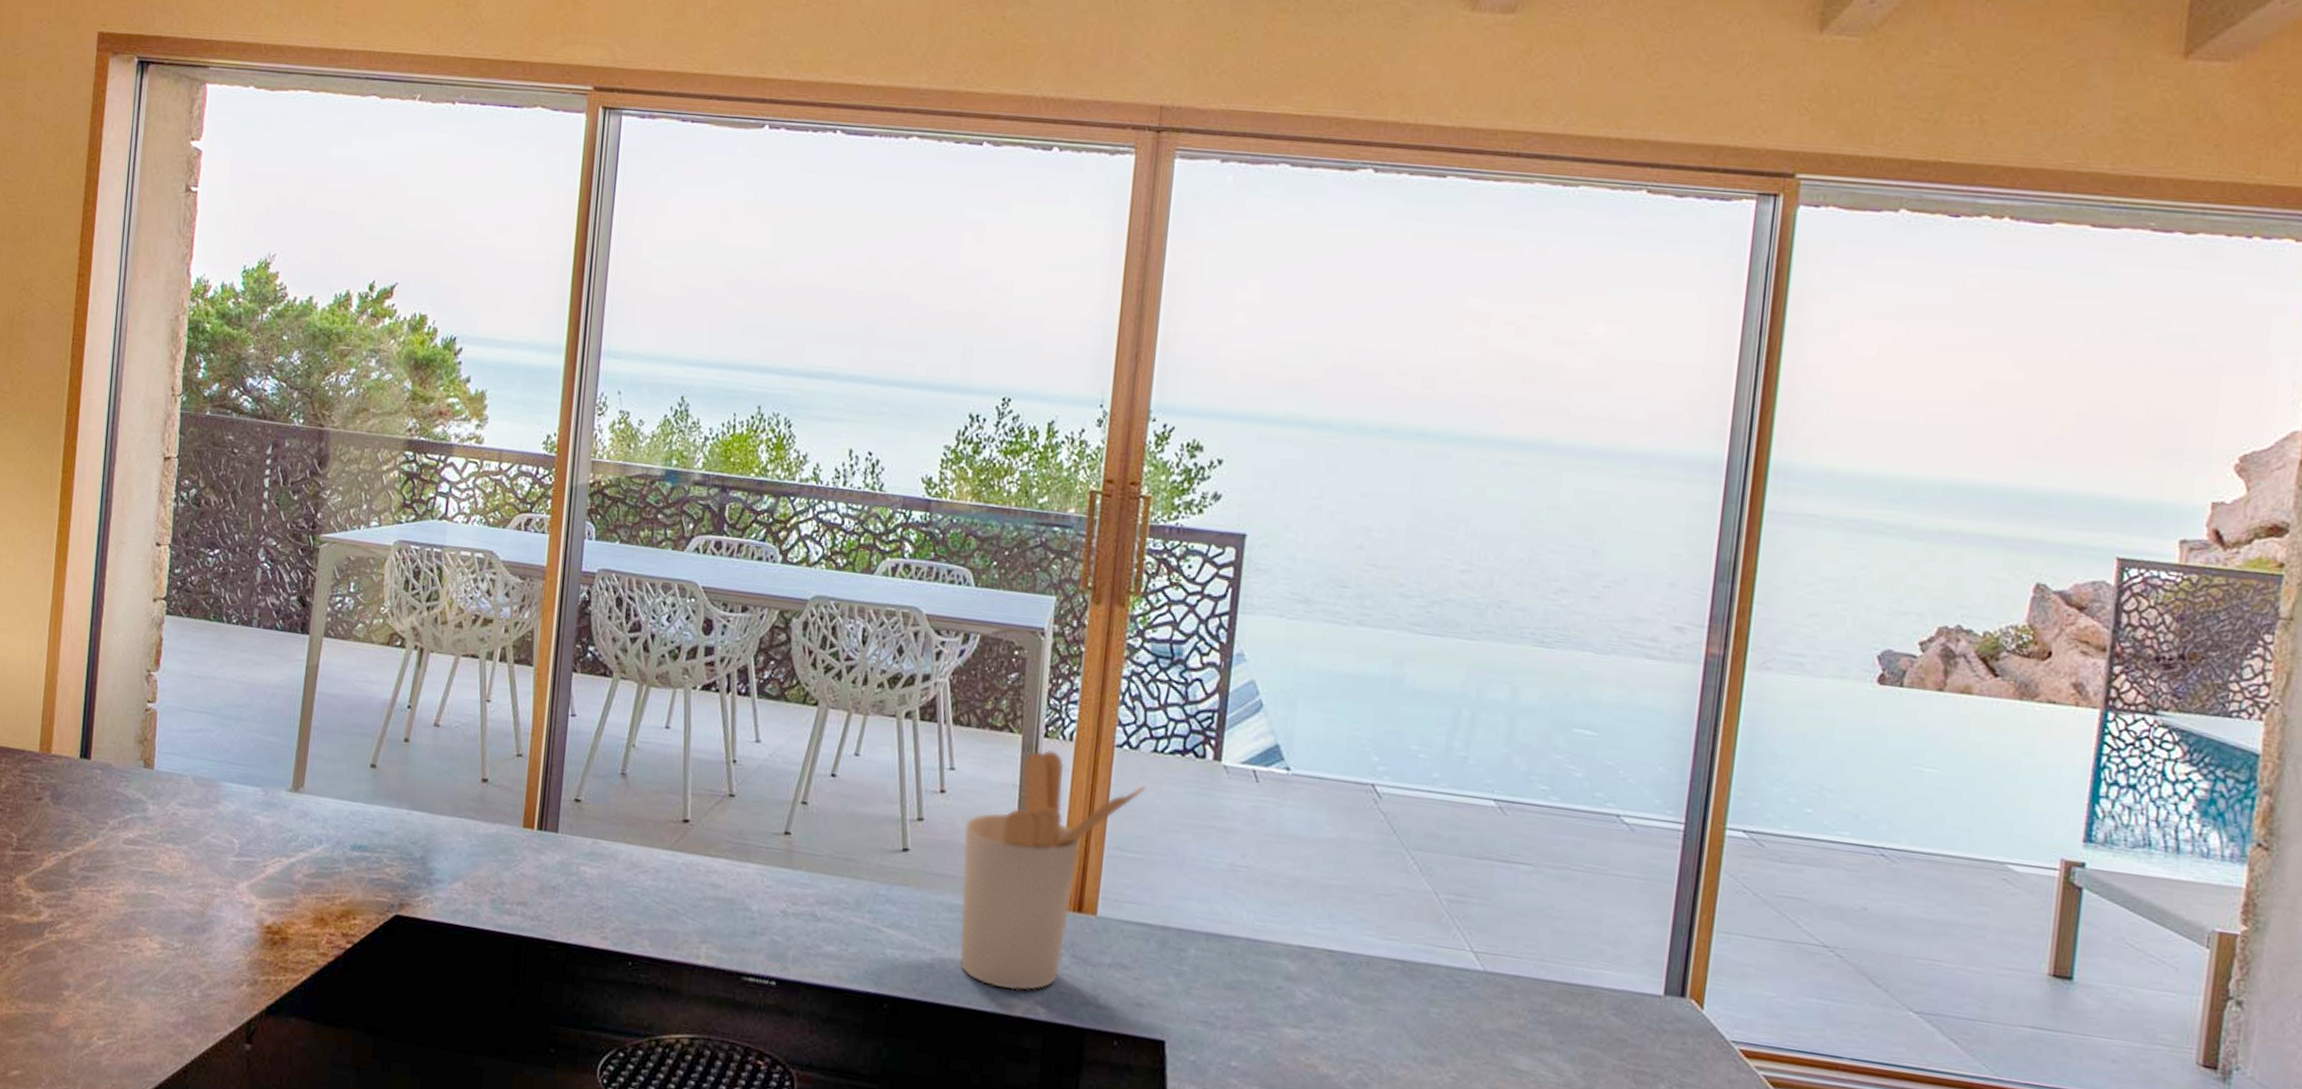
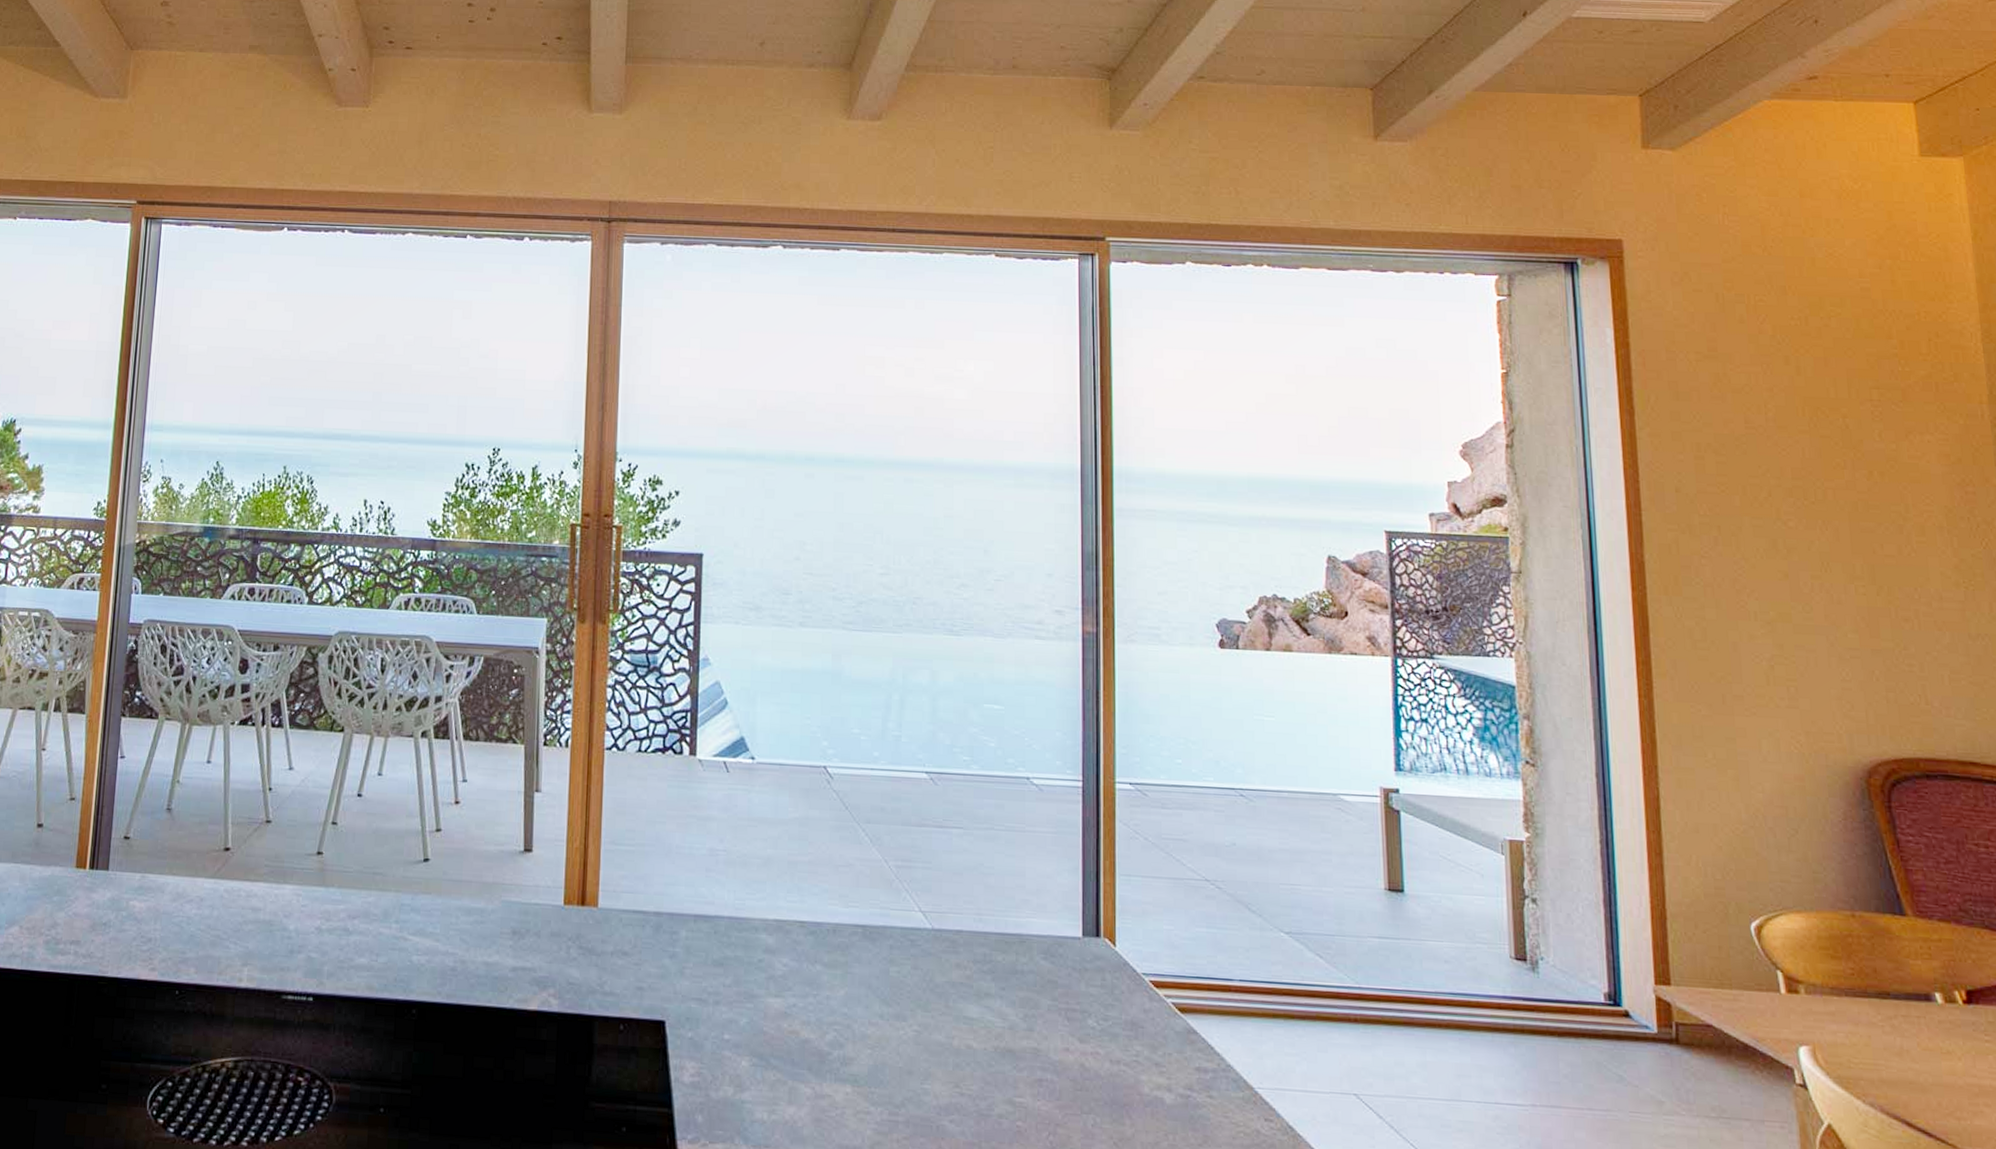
utensil holder: present [959,750,1146,991] -> none [477,756,633,985]

